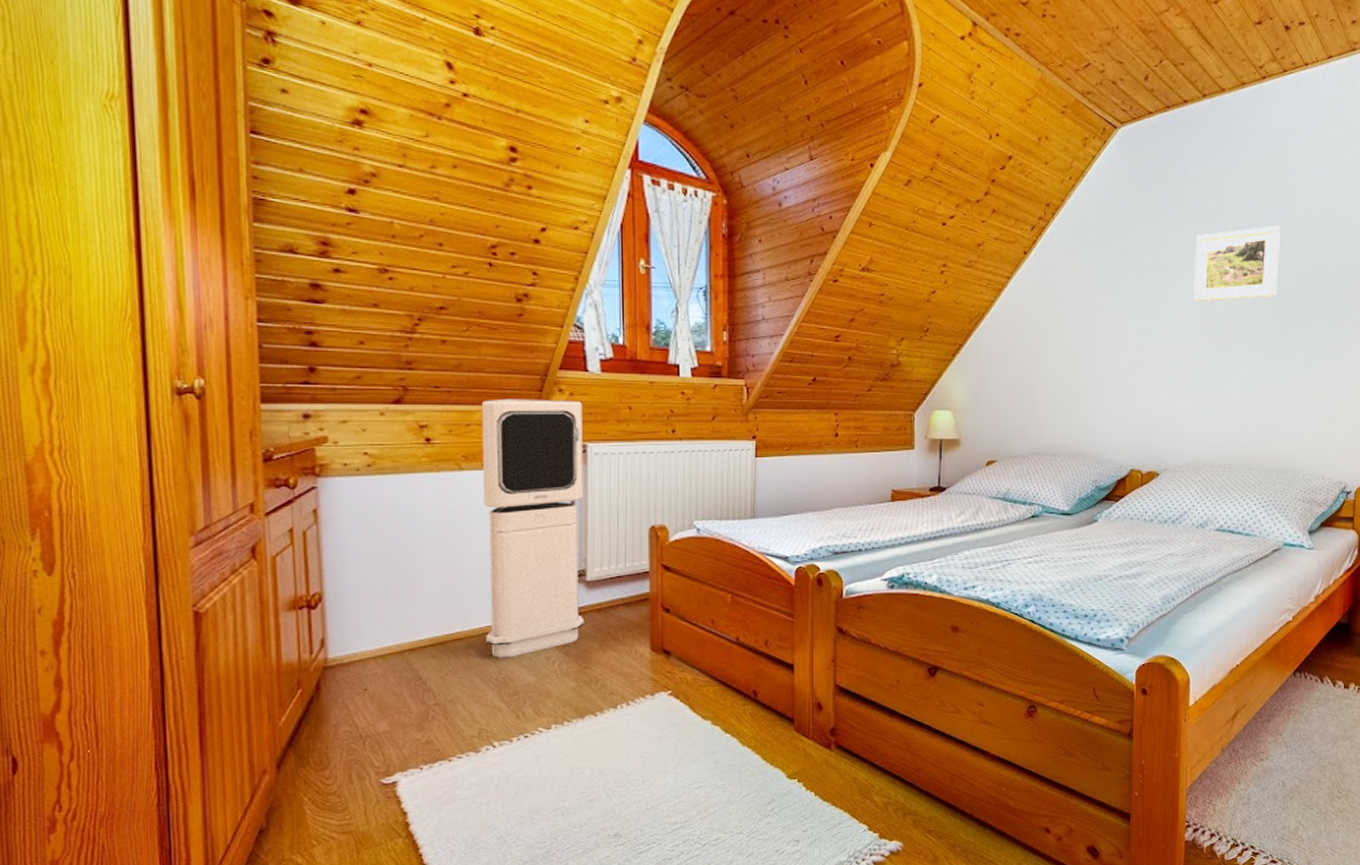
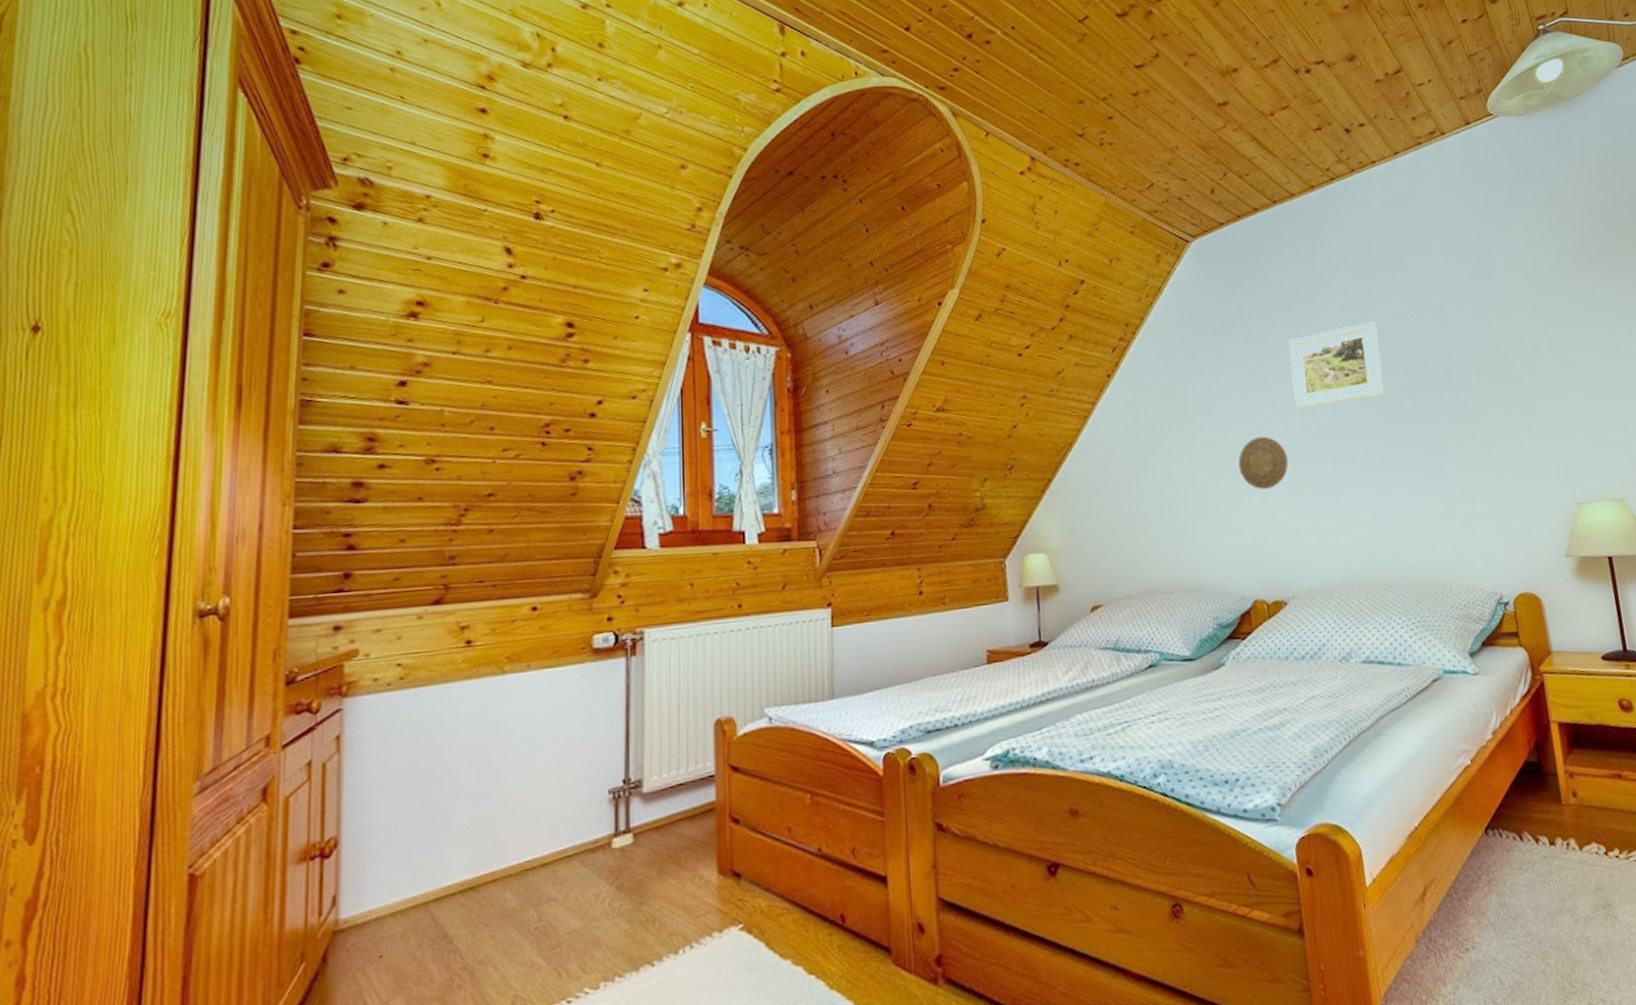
air purifier: present [481,398,585,658] -> none [525,582,641,901]
decorative plate: none [1133,324,1179,372] -> present [1238,436,1289,489]

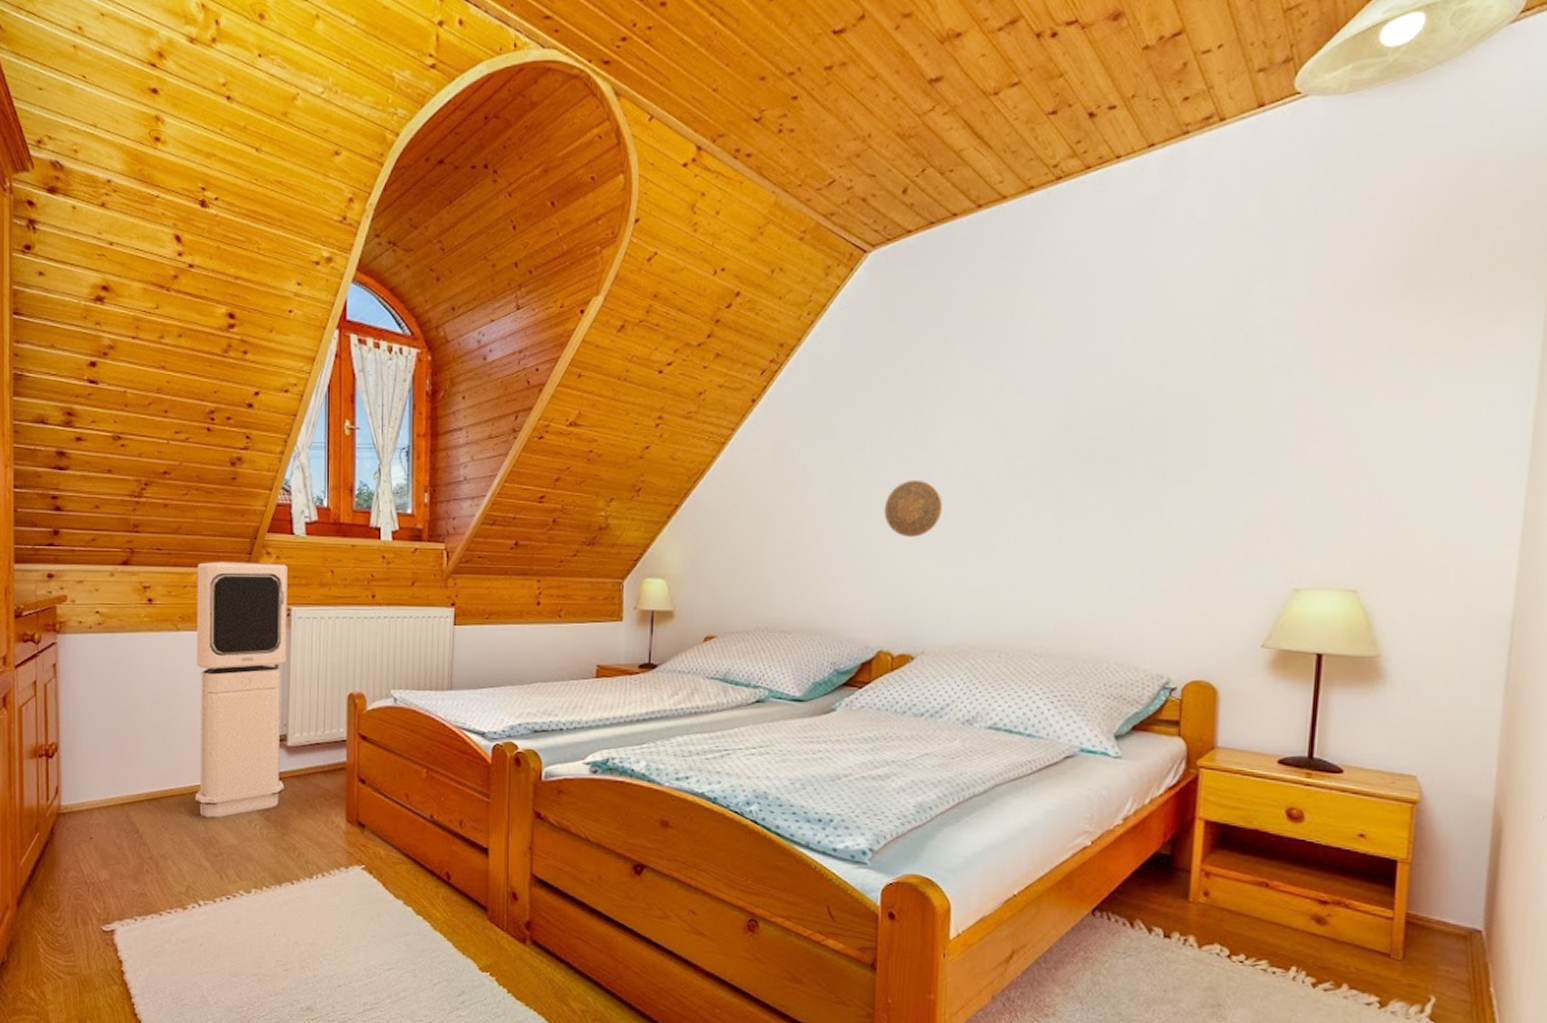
air purifier: none [525,582,641,901] -> present [195,561,287,818]
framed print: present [1288,321,1385,409] -> none [962,357,1080,452]

